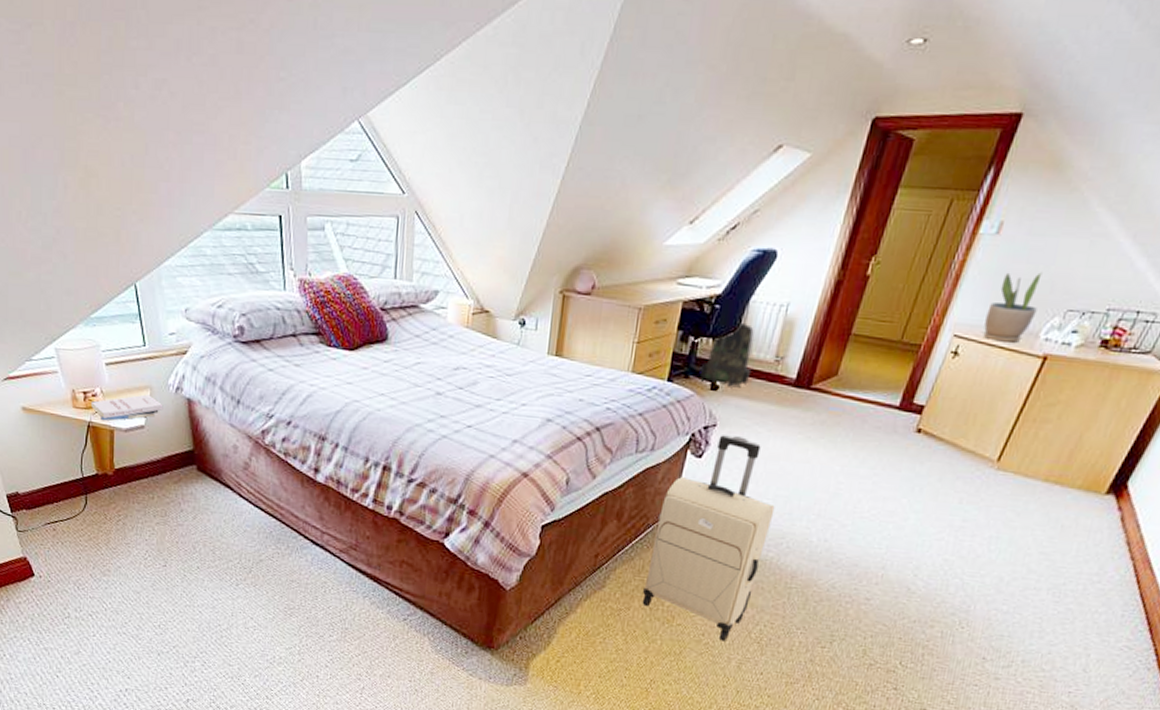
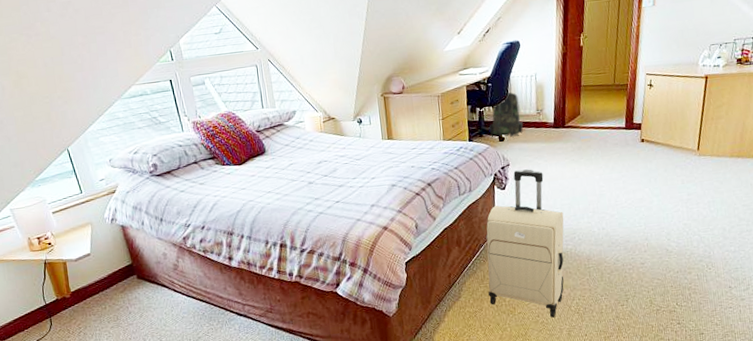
books: present [90,394,163,421] -> none [44,229,104,257]
potted plant: present [983,272,1042,343] -> none [662,24,693,73]

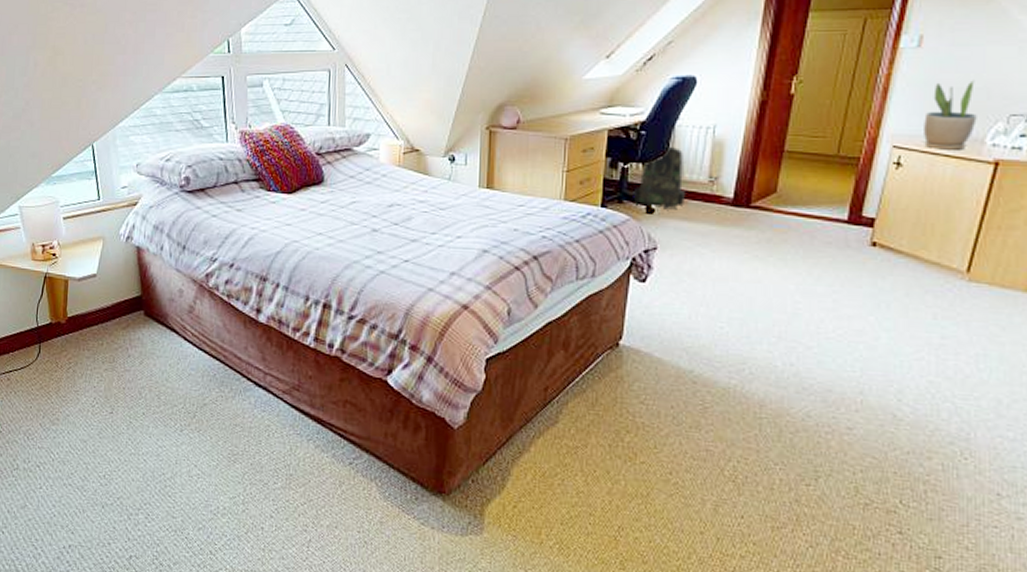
suitcase: present [485,169,564,318] -> none [599,258,731,480]
potted plant: none [662,24,693,73] -> present [924,80,977,150]

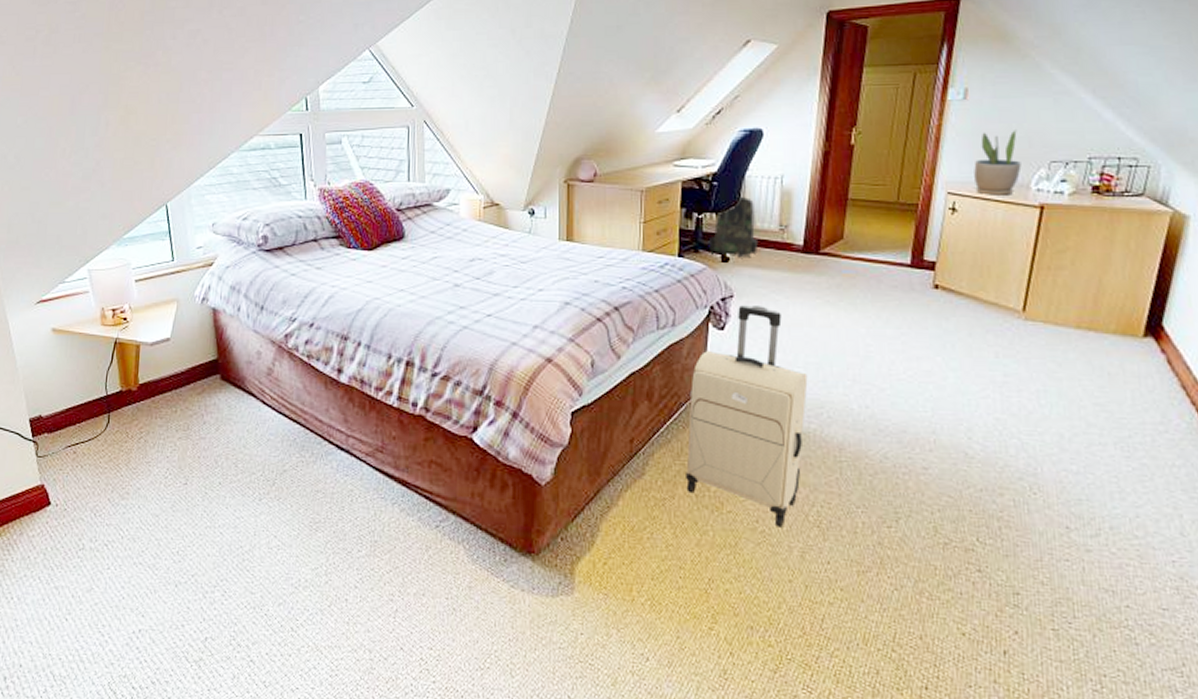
suitcase: none [599,258,731,480] -> present [686,305,808,528]

